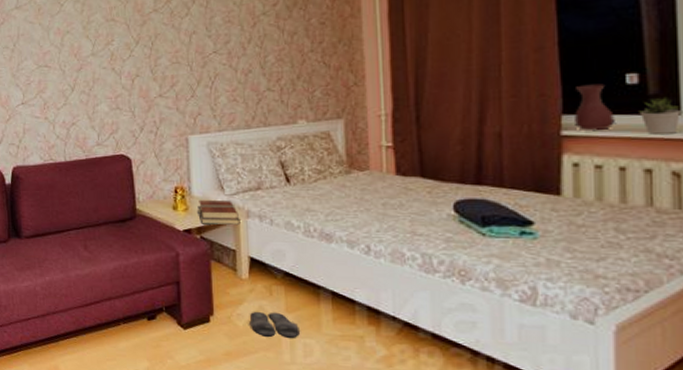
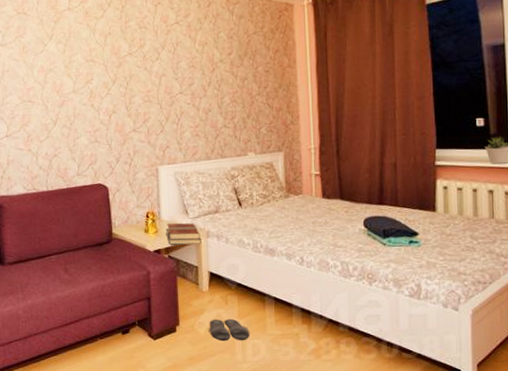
vase: present [575,83,615,130] -> none [444,125,470,161]

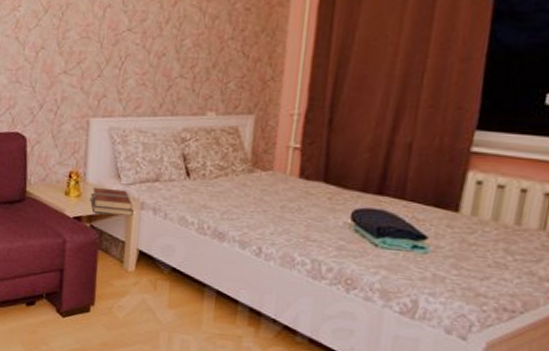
slippers: present [209,318,249,340] -> none [129,304,179,334]

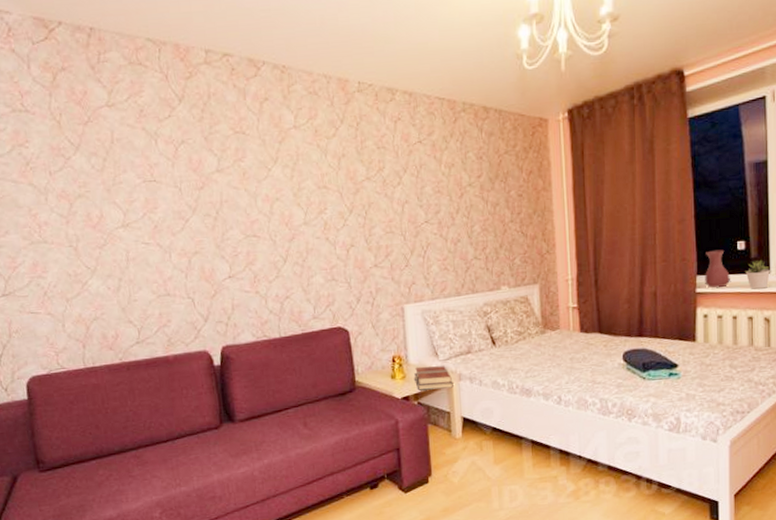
vase: none [487,101,527,150] -> present [705,249,730,288]

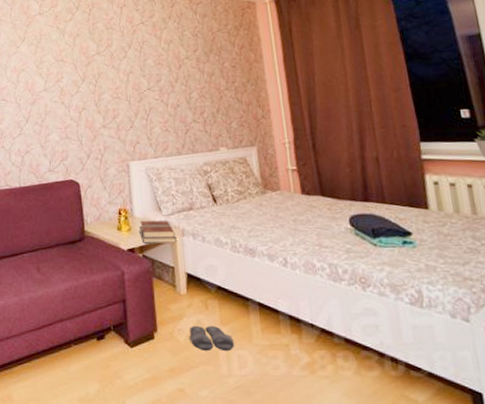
slippers: none [463,465,506,489] -> present [189,325,234,350]
vase: present [705,249,730,288] -> none [427,117,458,155]

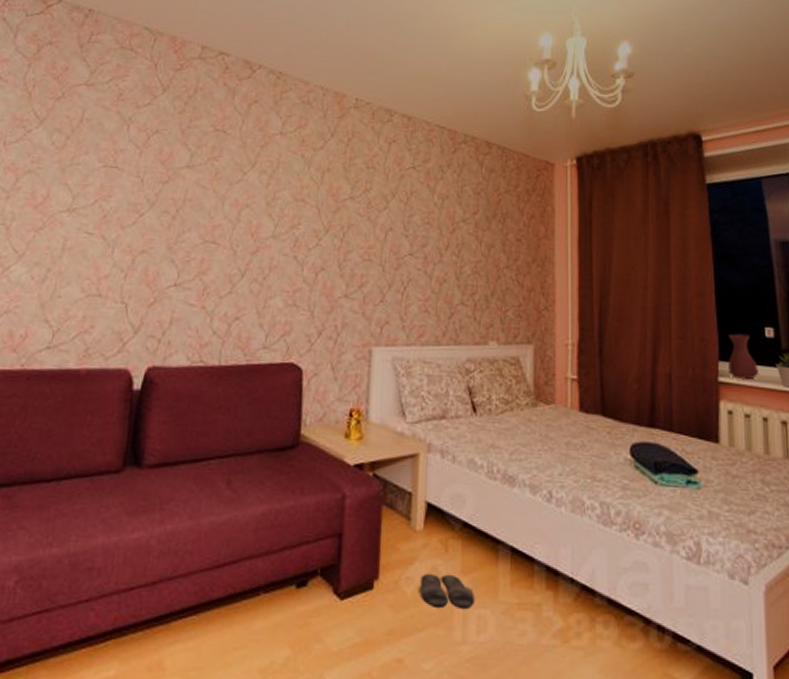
books: present [139,220,177,243] -> none [373,427,420,461]
vase: none [427,117,458,155] -> present [728,333,758,379]

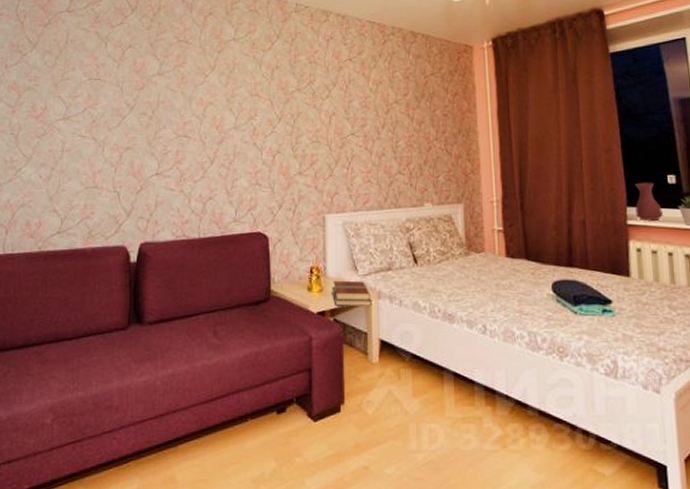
books: none [373,427,420,461] -> present [332,280,372,306]
slippers: present [419,573,474,608] -> none [379,397,425,424]

